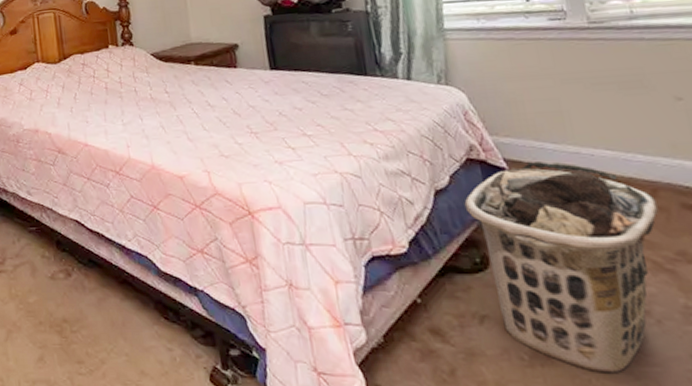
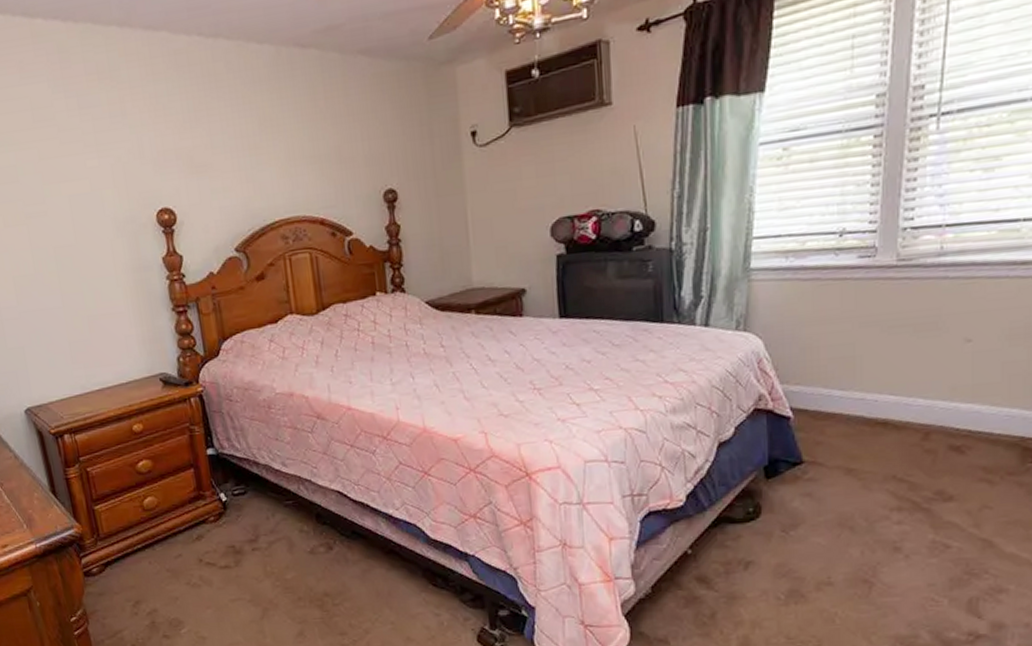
clothes hamper: present [464,162,660,374] -> none [745,409,928,606]

